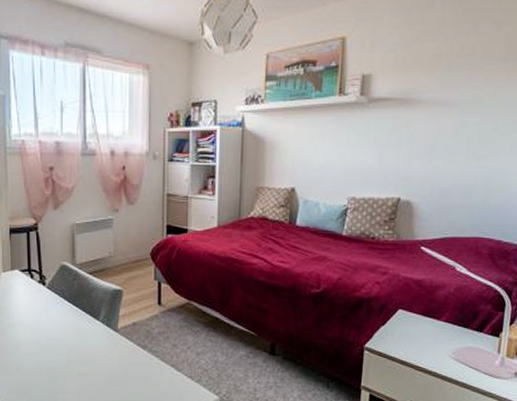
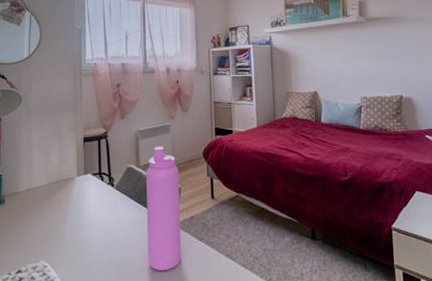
water bottle: none [83,243,121,378] -> present [146,146,181,271]

